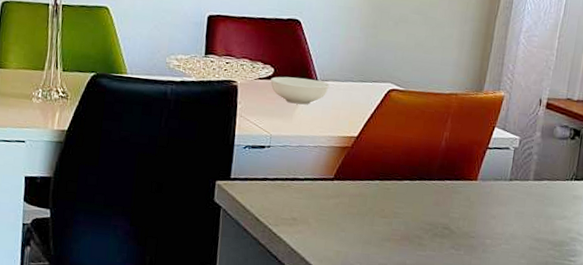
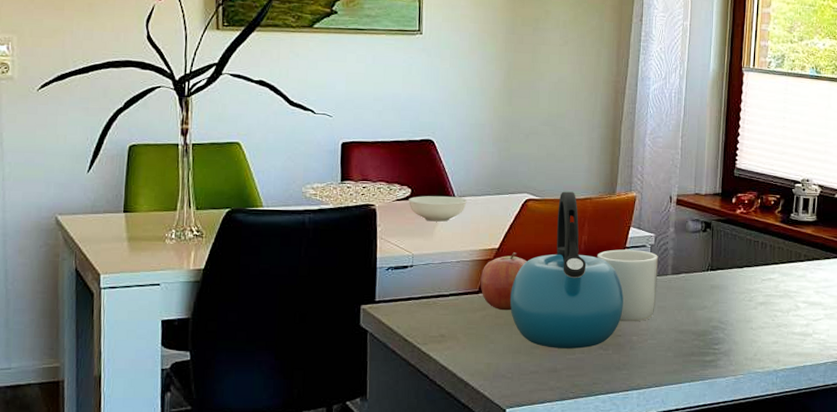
fruit: none [336,142,386,201] -> present [480,252,528,311]
kettle: none [364,84,482,246] -> present [509,191,624,349]
mug: none [457,149,522,225] -> present [597,249,659,322]

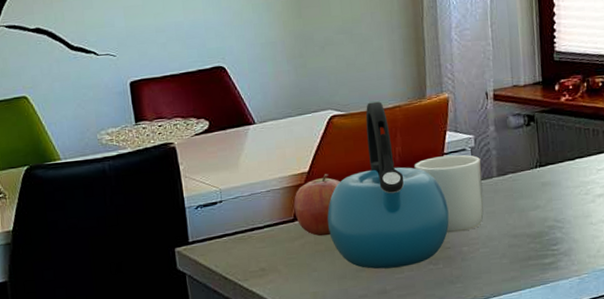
bowl: present [408,196,467,222] -> none [206,123,269,153]

